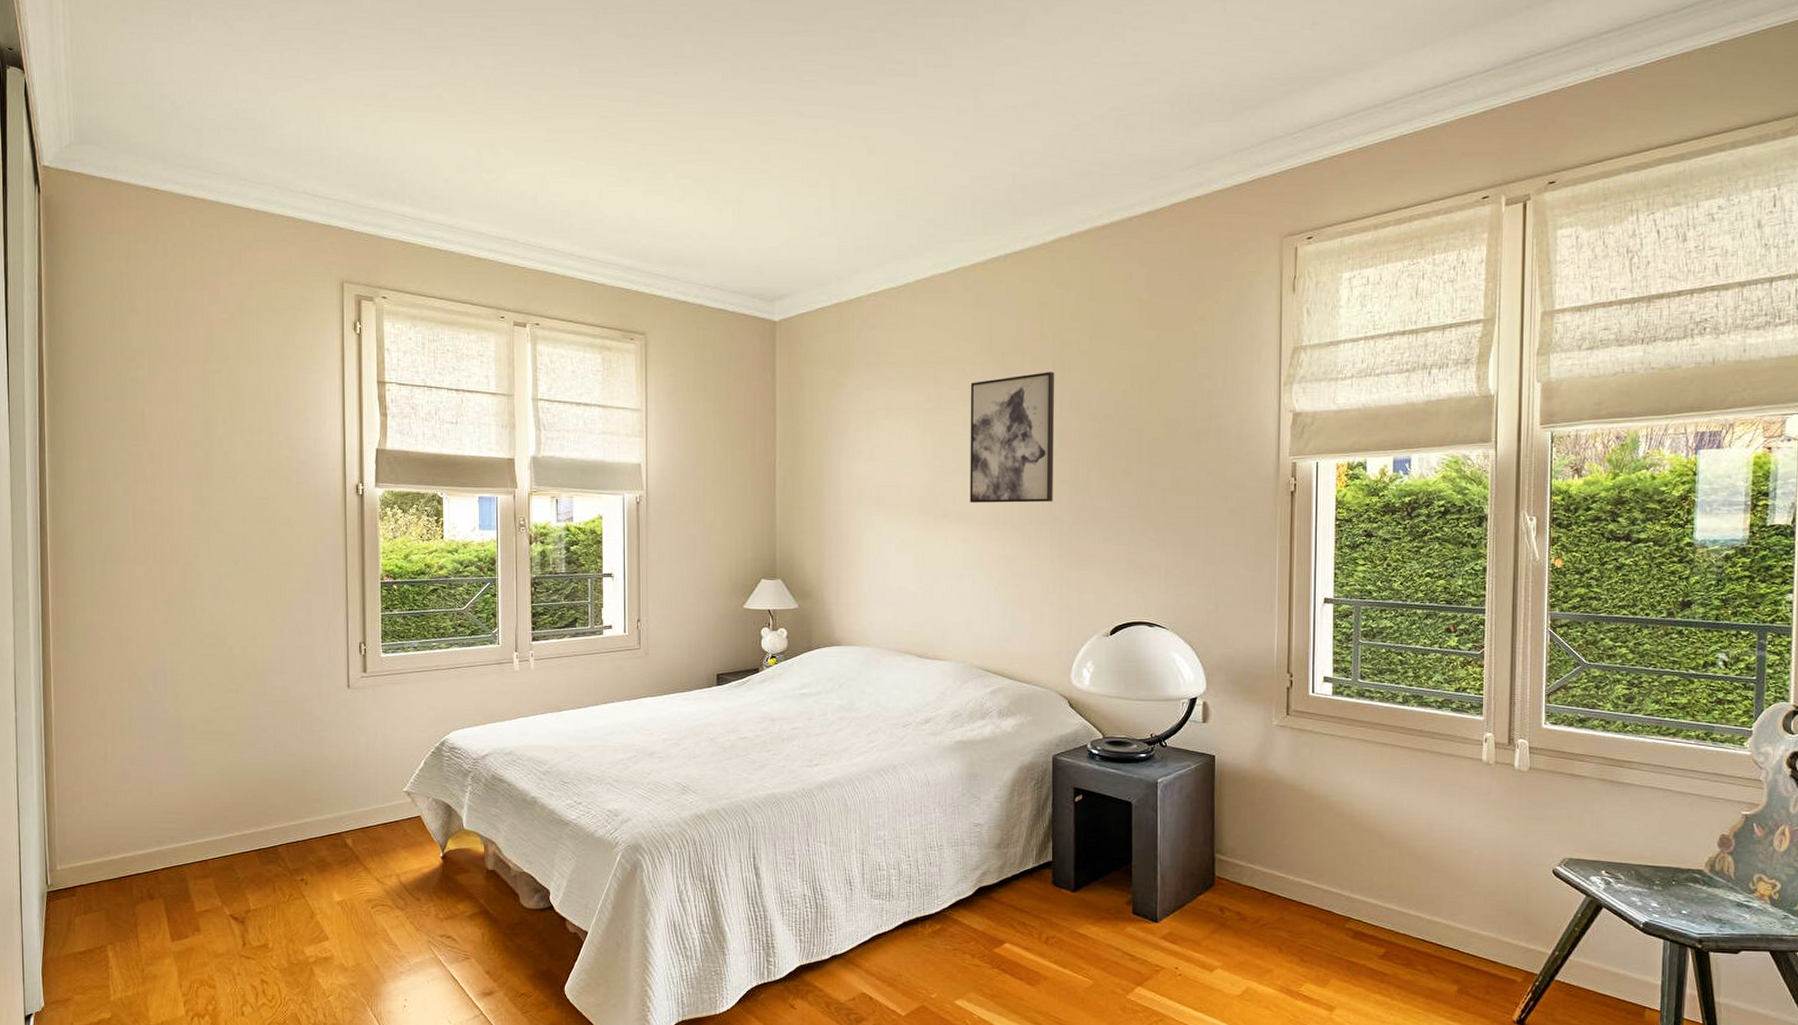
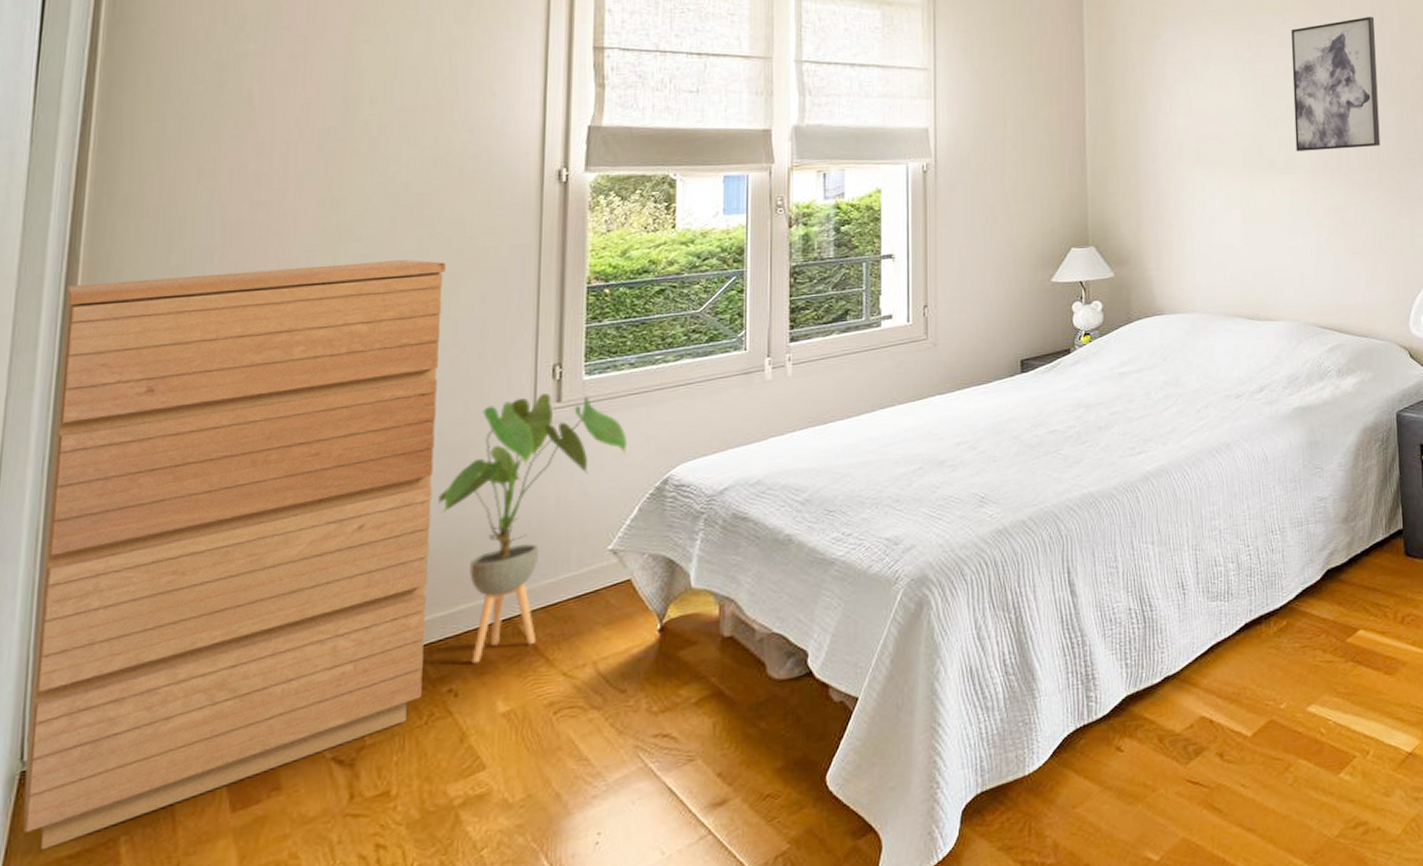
dresser: none [41,550,284,946] -> present [23,259,446,851]
house plant: none [287,664,414,863] -> present [438,392,627,664]

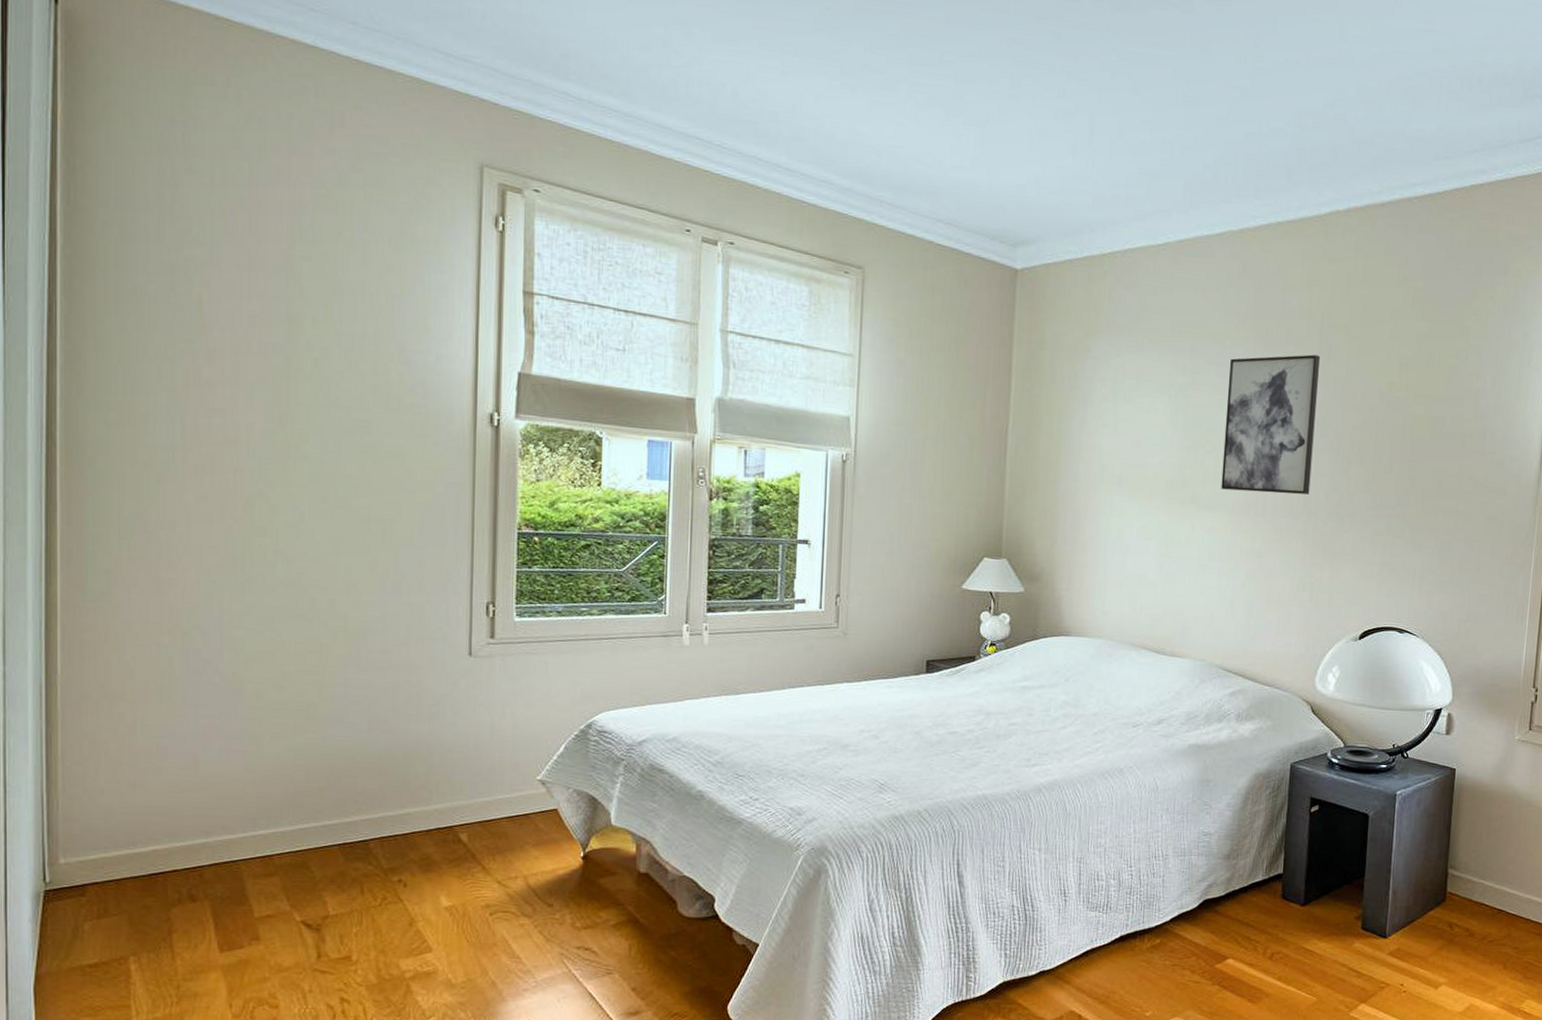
dresser: present [23,259,446,851] -> none [47,467,387,957]
house plant: present [438,392,627,664] -> none [386,627,554,861]

